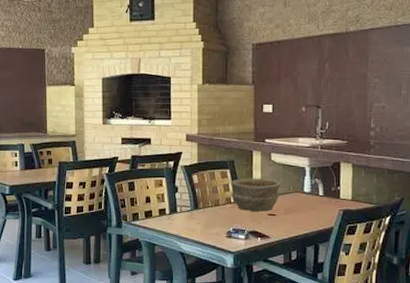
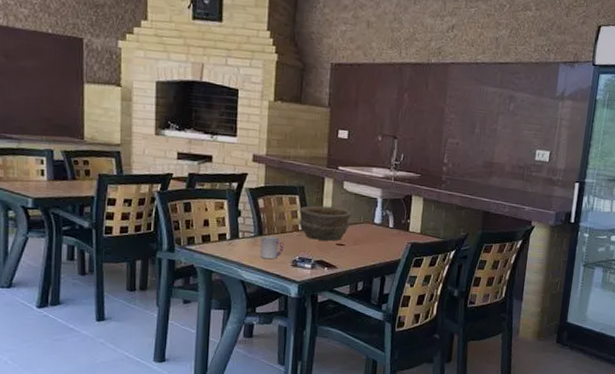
cup: none [197,209,218,232] -> present [260,236,284,260]

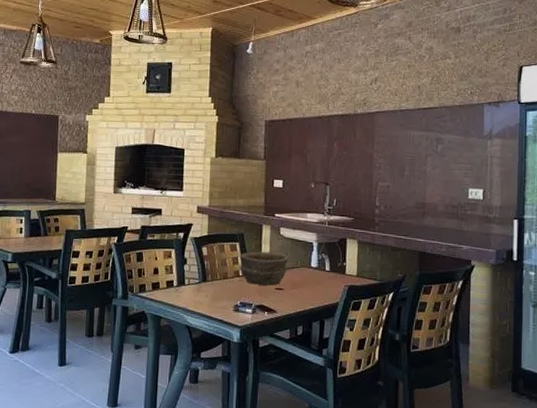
cup: present [260,236,284,260] -> none [204,282,226,305]

